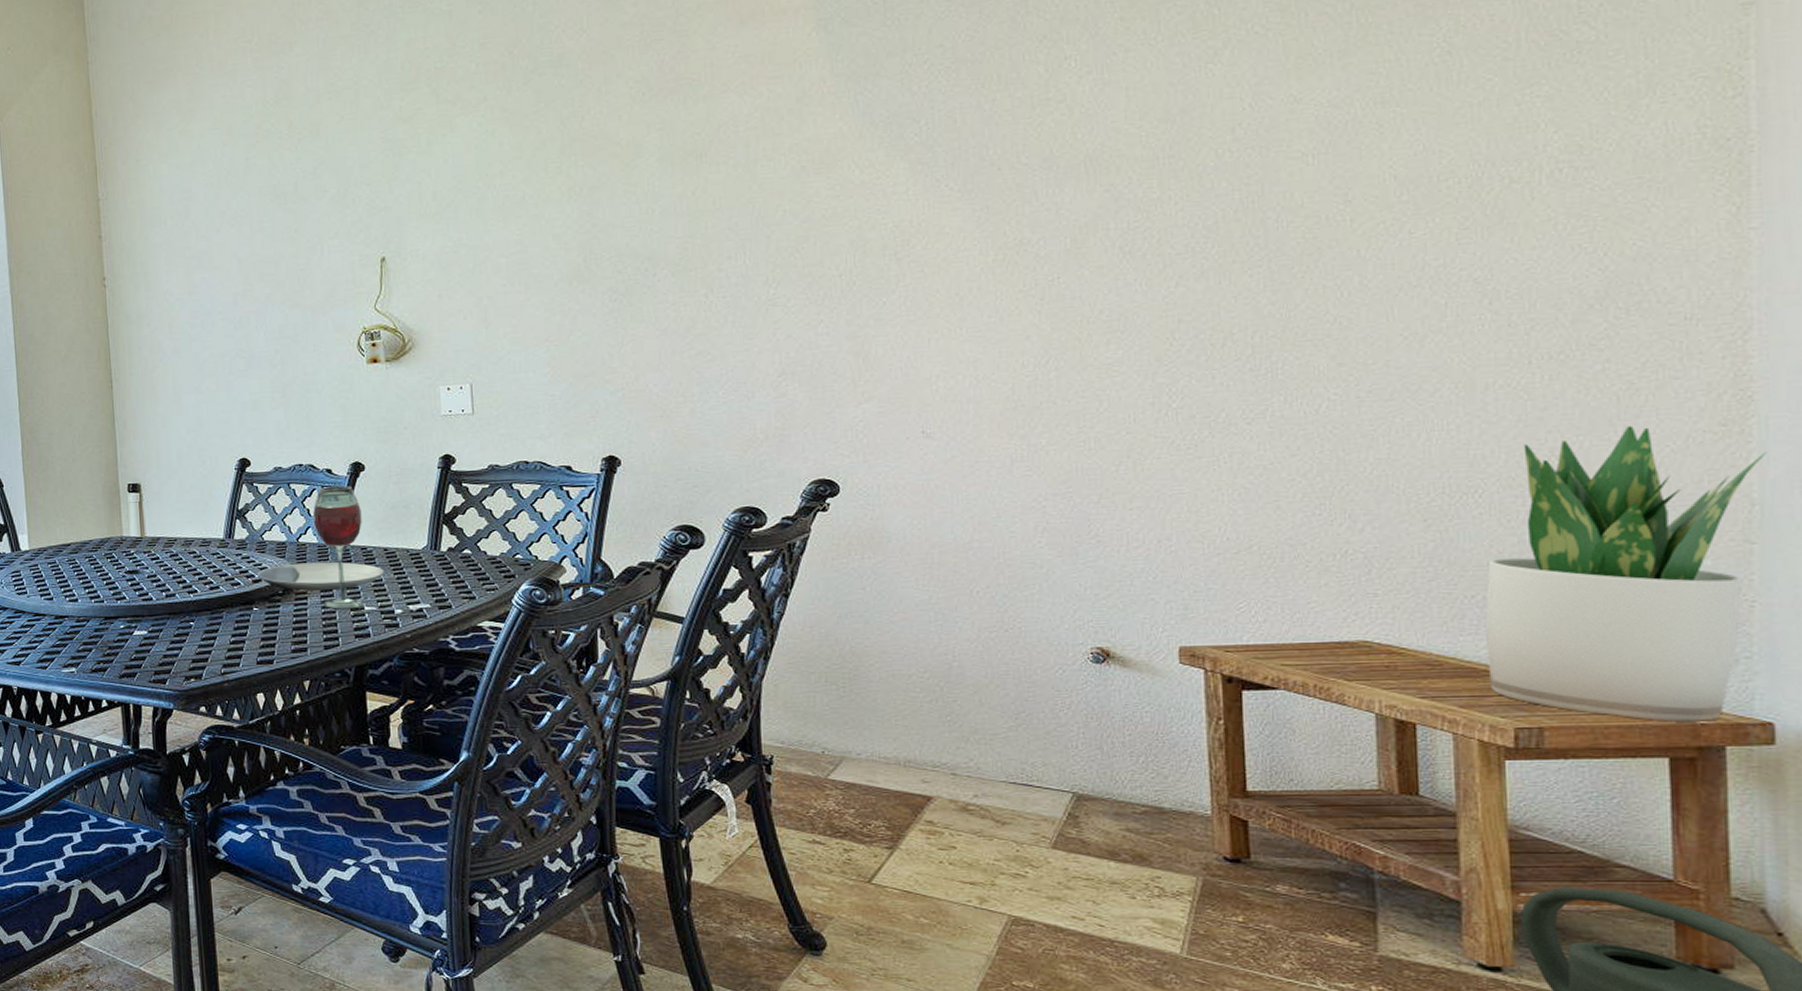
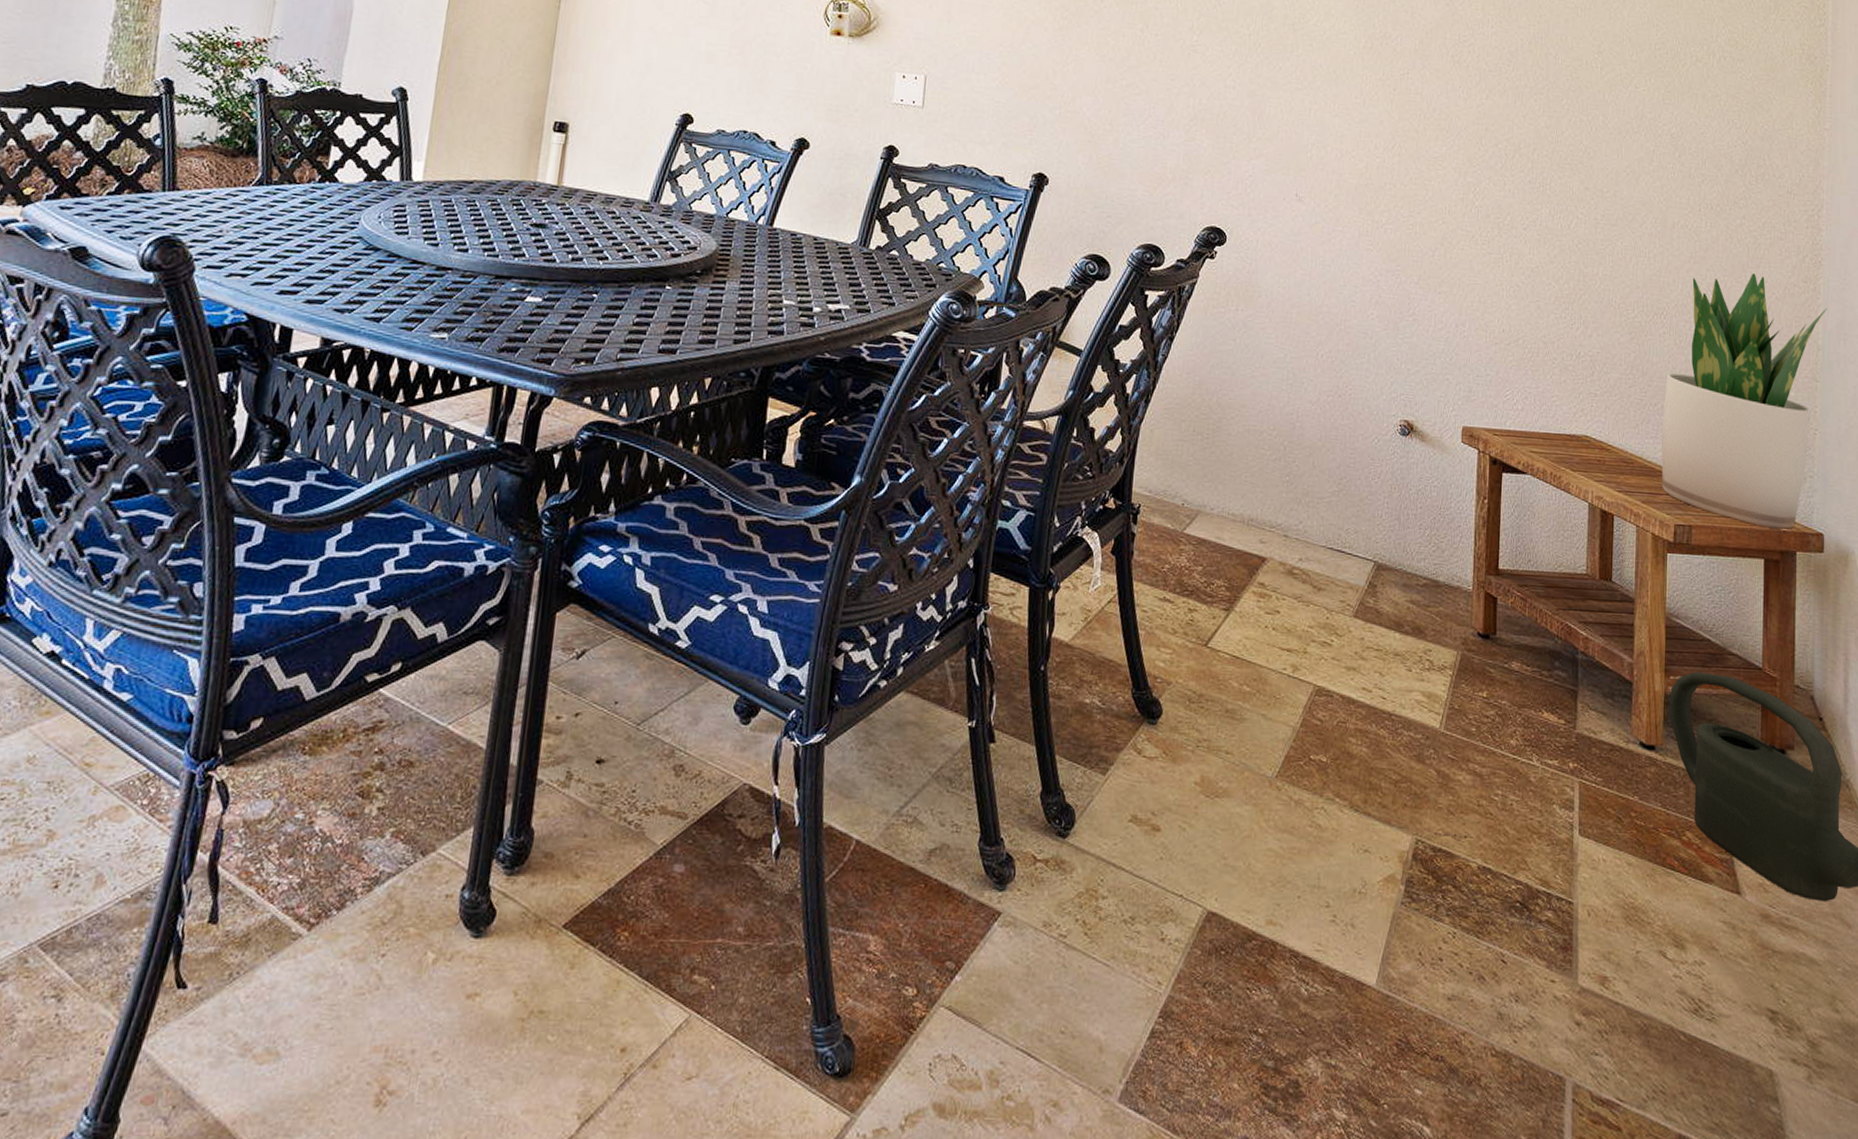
plate: present [258,561,384,591] -> none [678,240,809,278]
wineglass: present [313,486,364,609] -> none [741,160,798,301]

